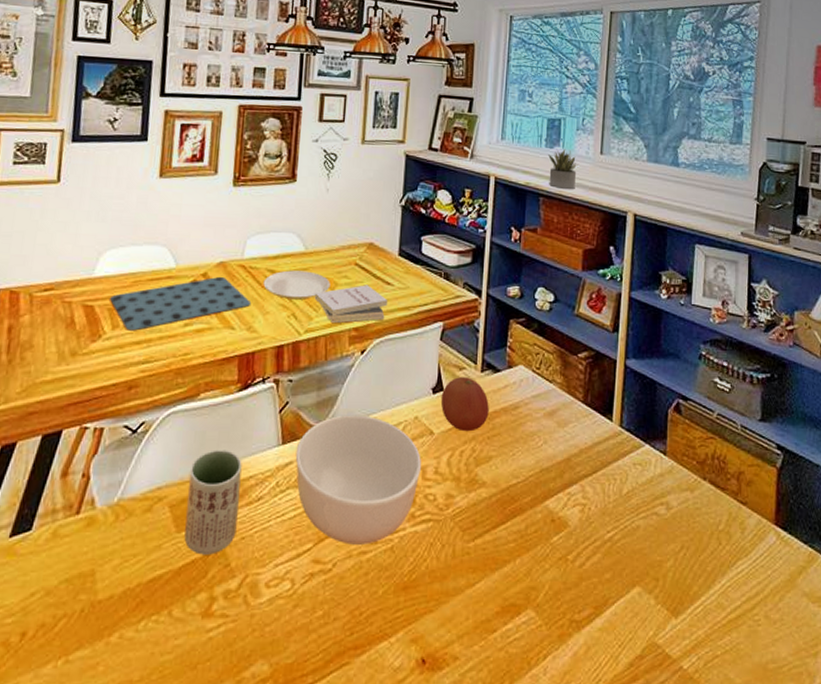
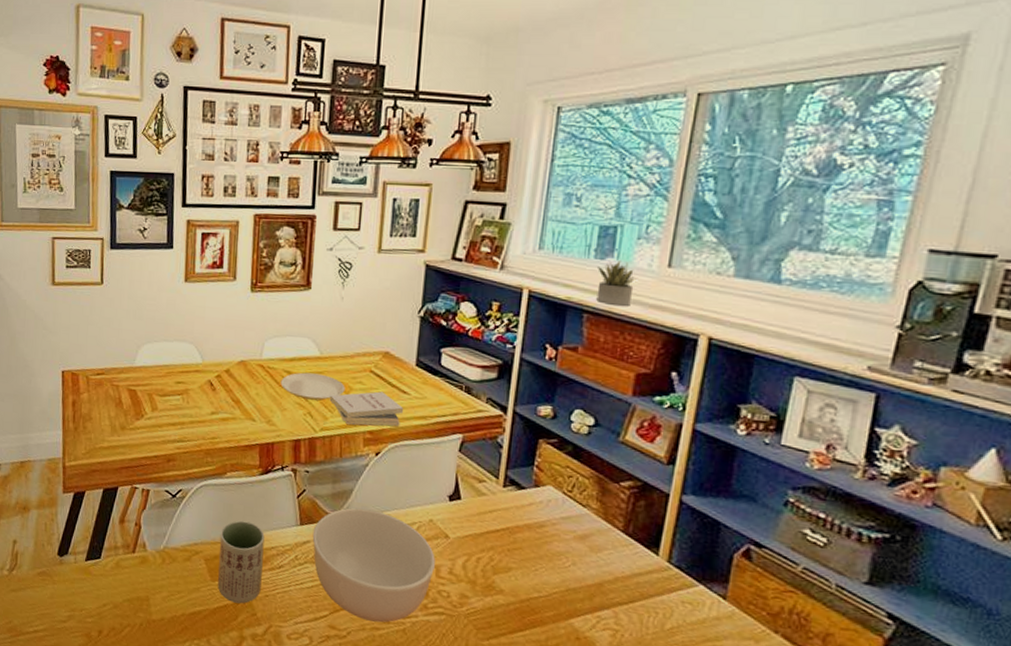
placemat: present [110,277,252,331] -> none [149,374,270,414]
fruit: present [440,377,489,432] -> none [457,488,511,542]

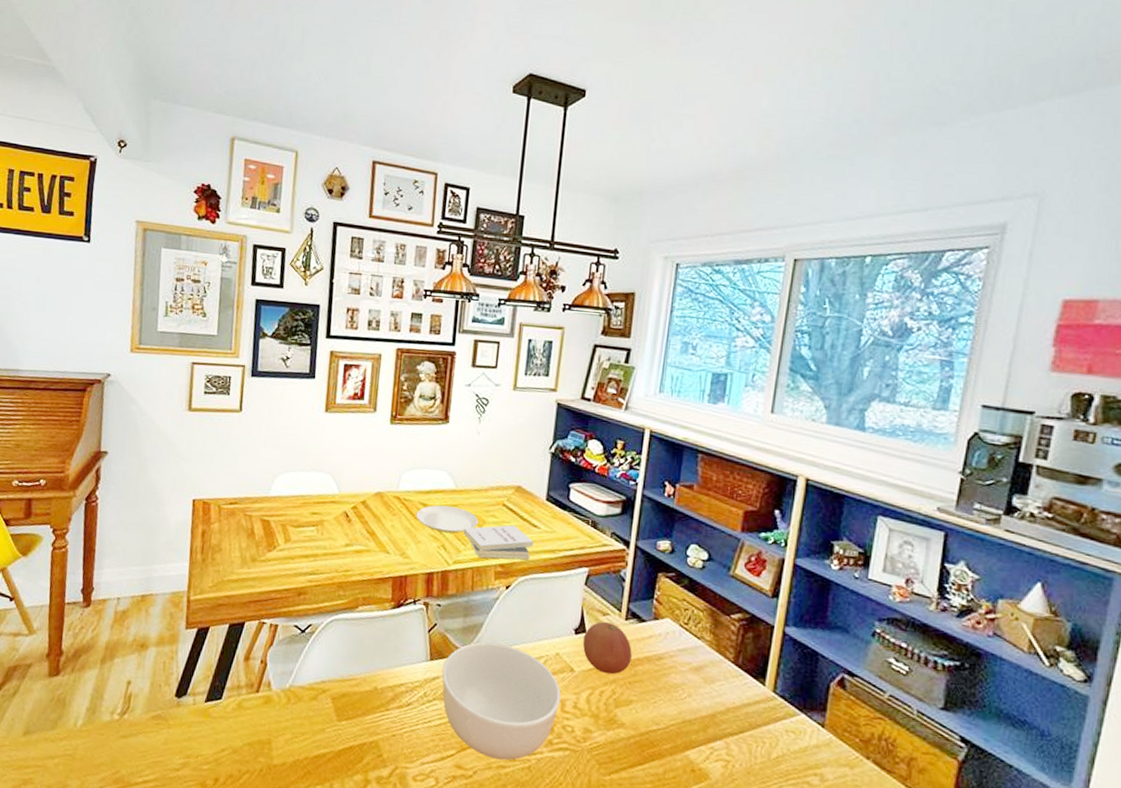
cup: present [217,520,265,604] -> none [344,656,394,745]
fruit: none [457,488,511,542] -> present [582,622,632,675]
succulent plant: present [596,260,636,307] -> none [709,405,744,449]

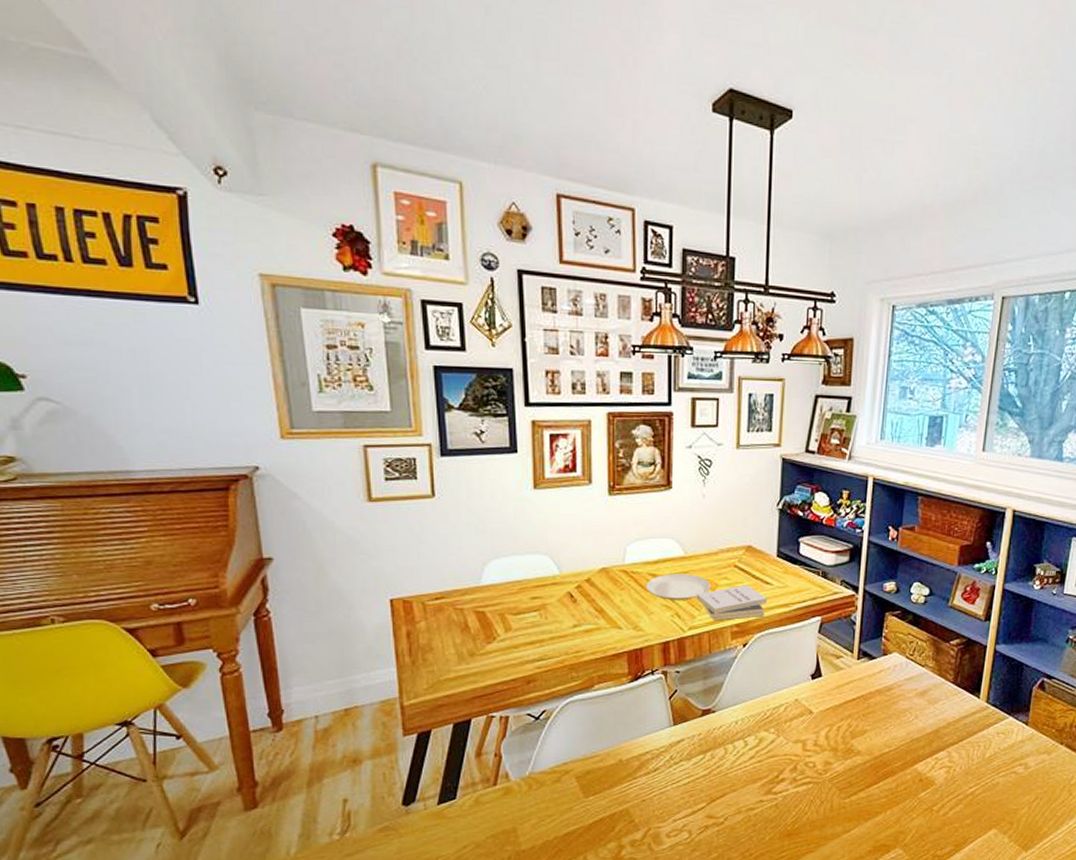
bowl: present [442,642,561,761] -> none [686,699,802,803]
fruit: present [582,622,632,675] -> none [819,664,865,711]

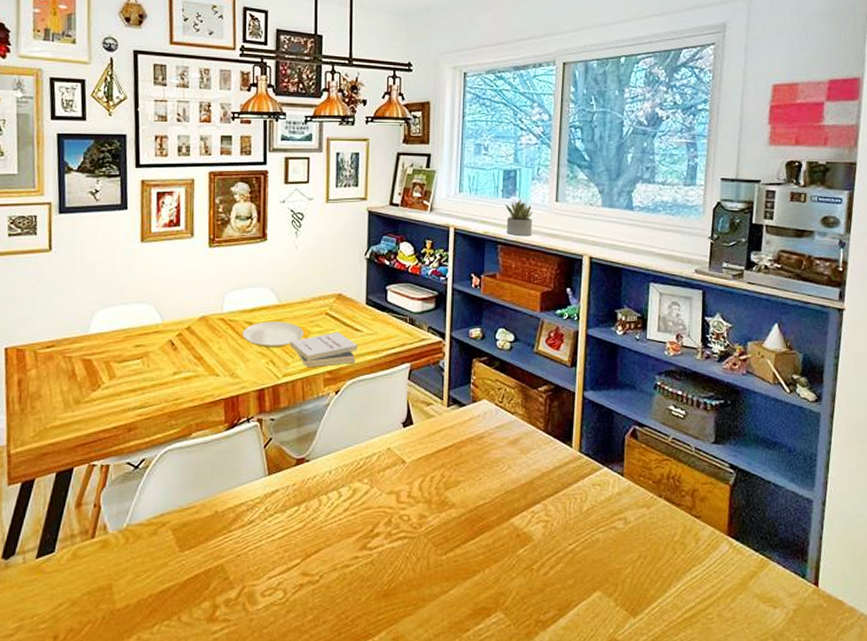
succulent plant: none [928,447,959,488] -> present [505,198,534,237]

